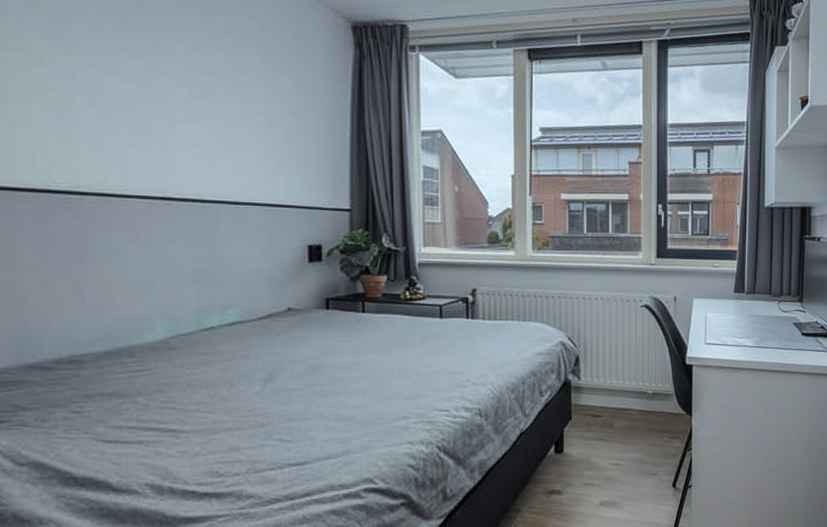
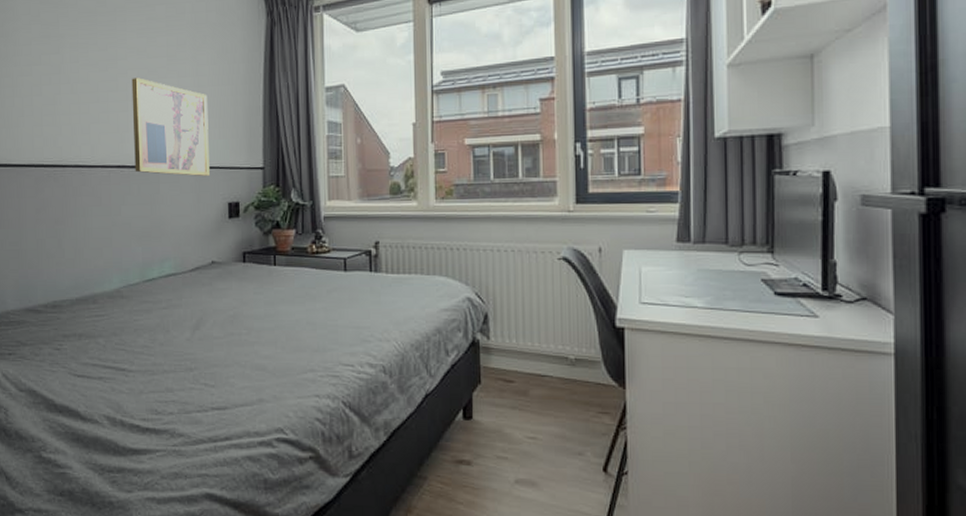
wall art: none [180,96,285,216] -> present [131,78,210,177]

